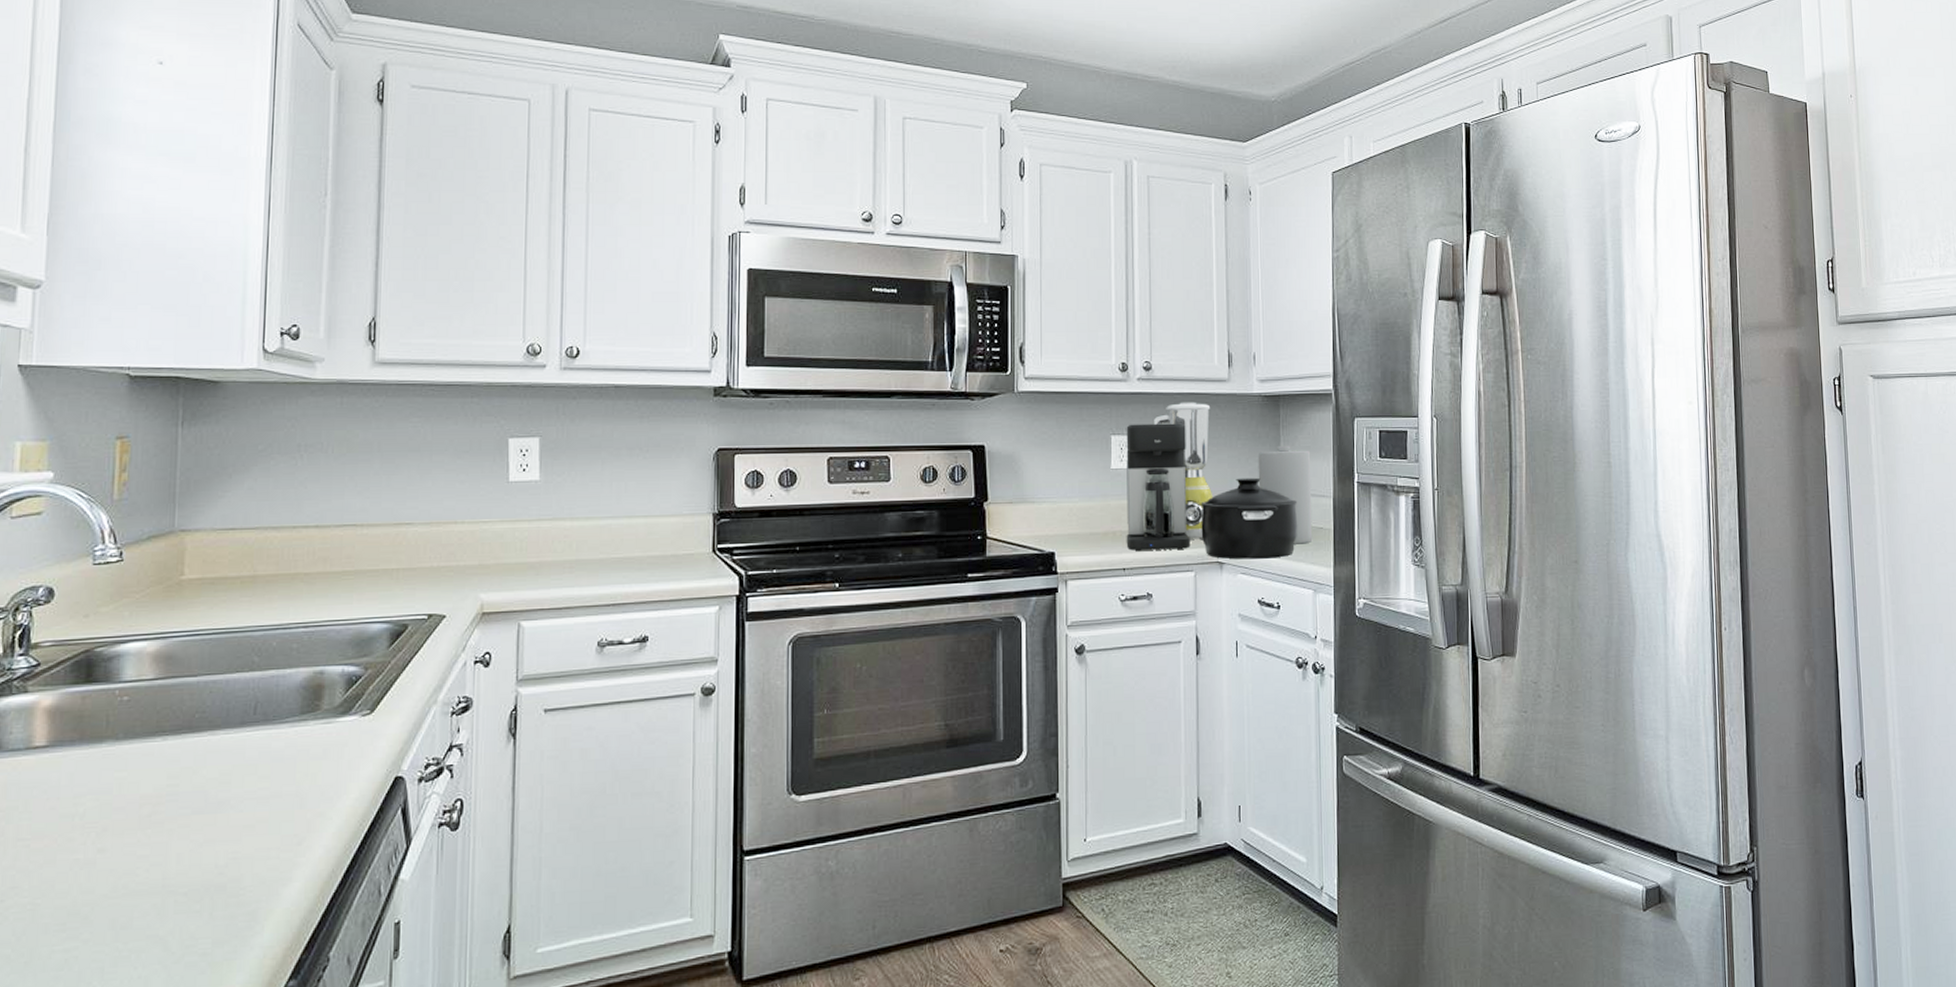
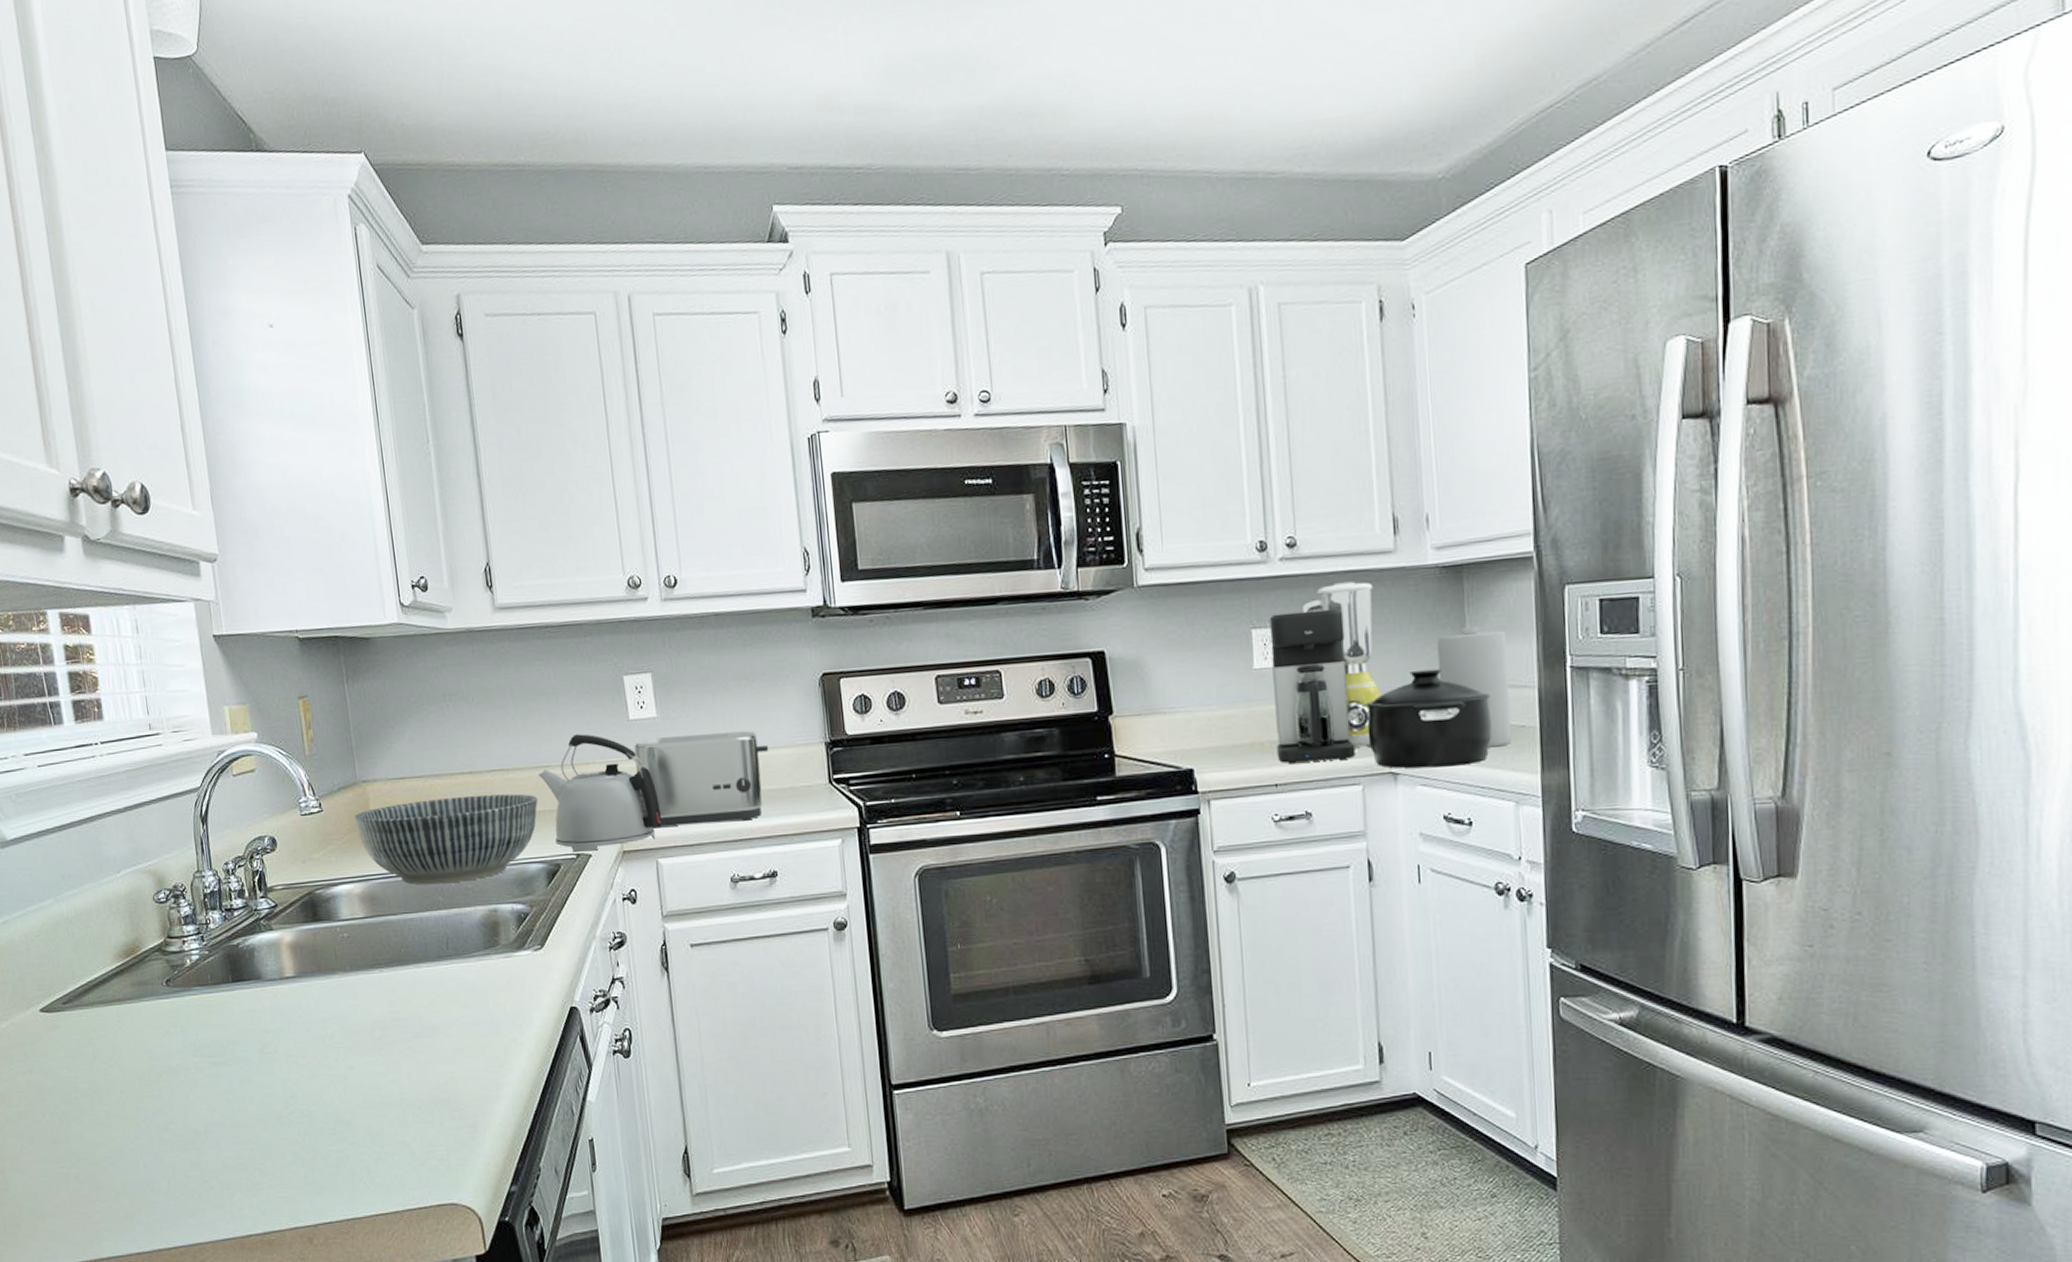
bowl: none [162,549,392,644] -> present [354,793,538,885]
kettle: none [398,493,530,612] -> present [539,734,662,852]
toaster: none [508,499,655,591] -> present [634,731,769,828]

